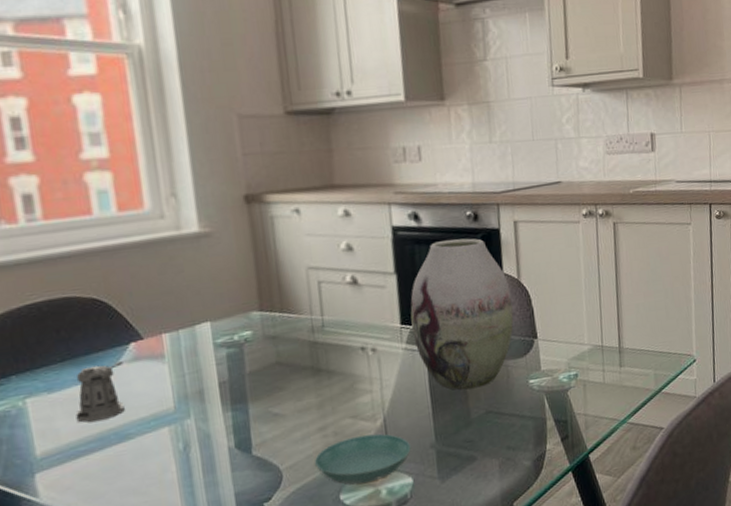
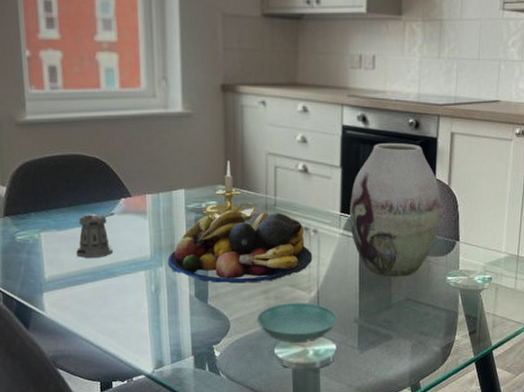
fruit bowl: none [196,334,374,428] -> present [167,210,313,284]
candle holder: none [234,281,303,354] -> present [202,160,258,221]

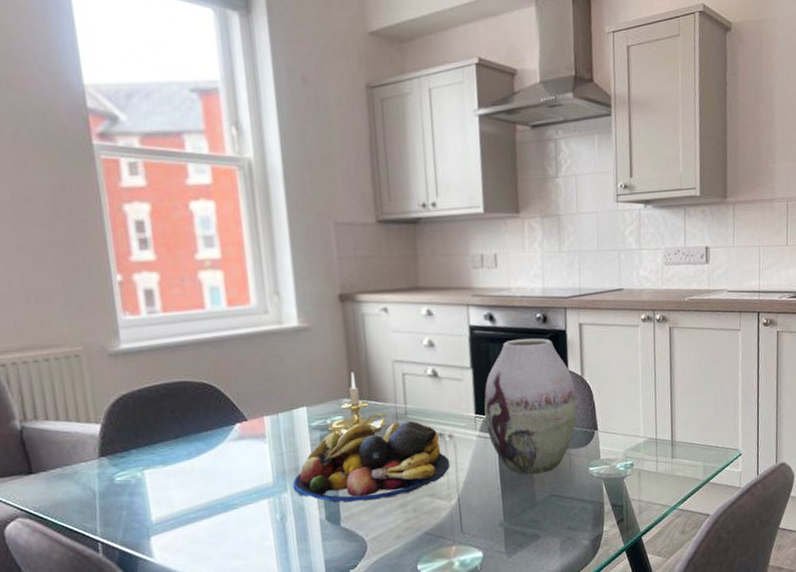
pepper shaker: present [76,213,115,259] -> none [187,440,230,493]
saucer: present [256,303,337,342] -> none [395,511,482,556]

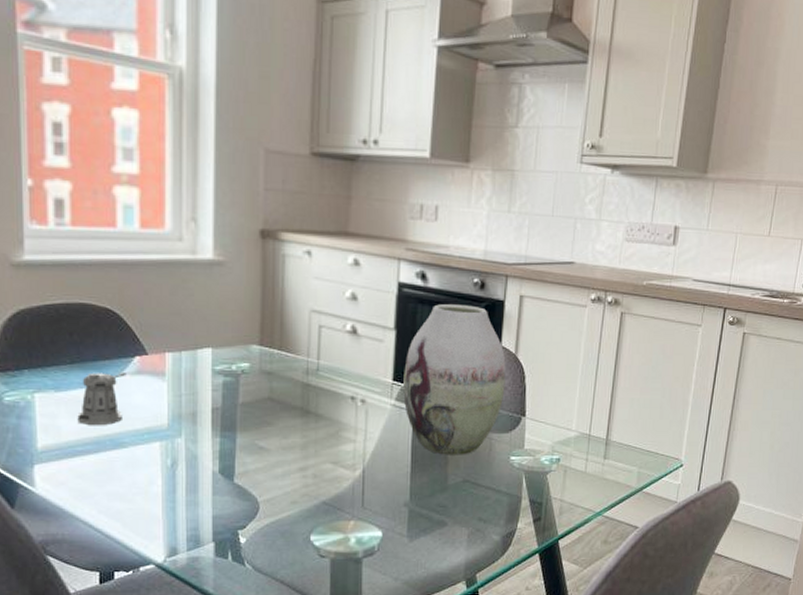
pepper shaker: none [187,440,230,493] -> present [77,372,127,426]
fruit bowl: present [292,421,450,503] -> none [188,374,359,459]
candle holder: present [327,372,388,436] -> none [231,317,298,387]

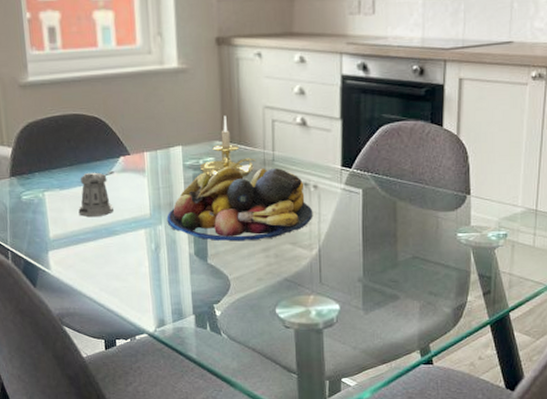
fruit bowl: none [188,374,359,459] -> present [167,166,313,242]
candle holder: none [231,317,298,387] -> present [199,115,256,177]
vase: present [403,304,506,455] -> none [351,91,449,234]

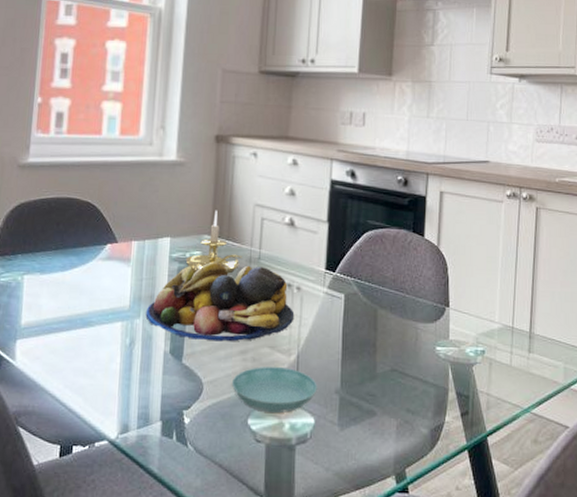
pepper shaker: present [78,171,114,218] -> none [55,258,99,306]
saucer: none [256,261,340,302] -> present [231,367,317,413]

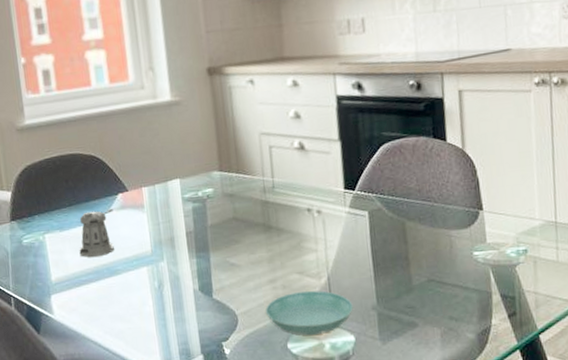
pepper shaker: none [55,258,99,306] -> present [79,209,114,258]
fruit bowl: present [145,261,295,342] -> none [168,195,319,275]
candle holder: present [185,210,242,274] -> none [198,145,256,209]

